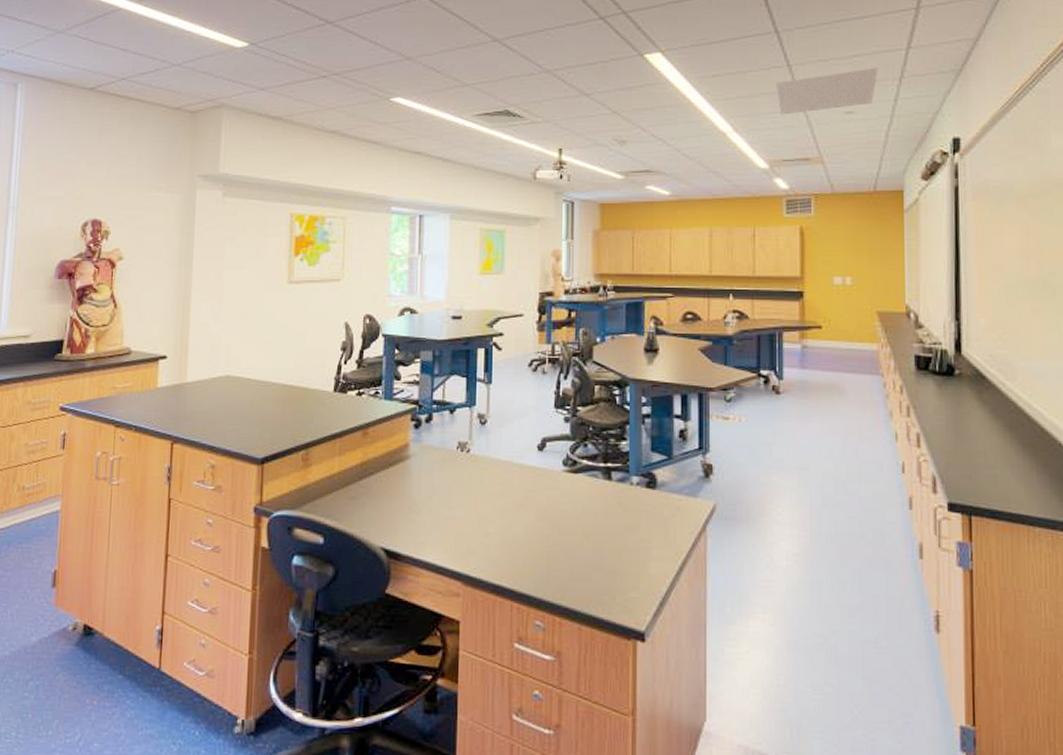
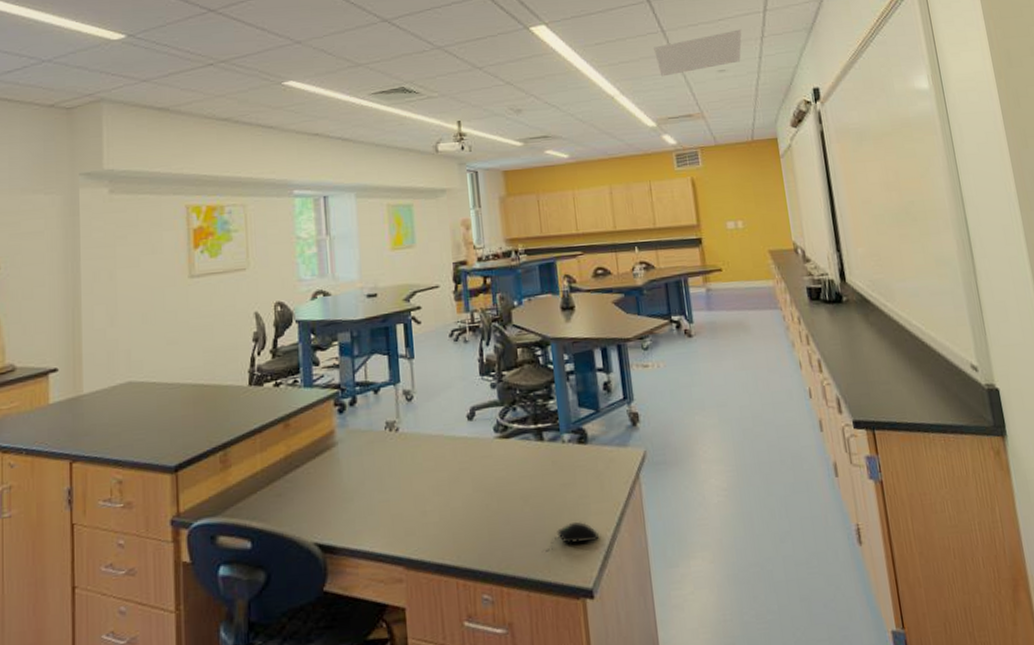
computer mouse: none [597,564,658,589] -> present [541,521,600,553]

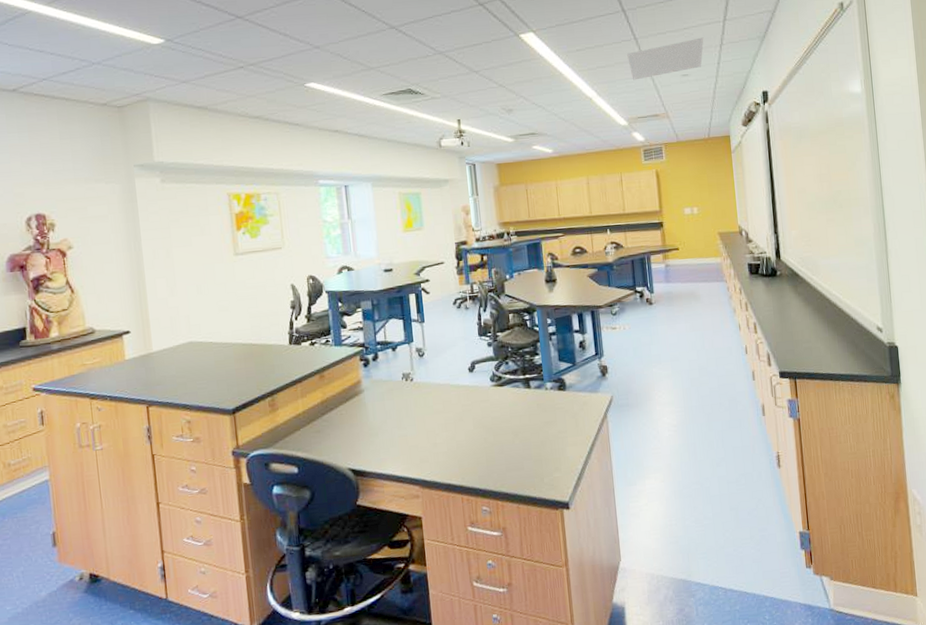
computer mouse: present [541,521,600,553] -> none [528,451,575,475]

